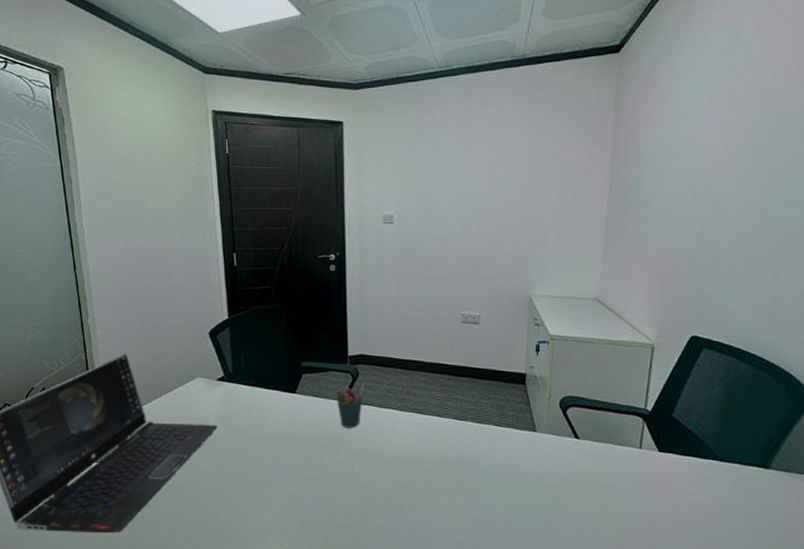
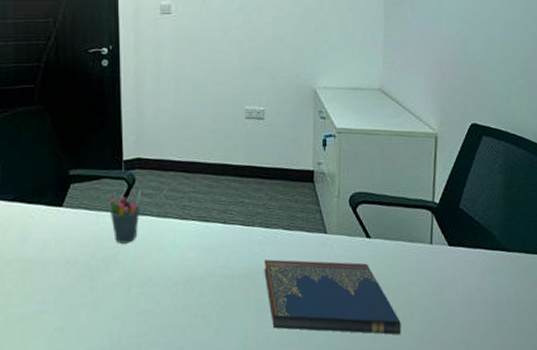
hardcover book: none [475,451,605,529] -> present [264,259,401,335]

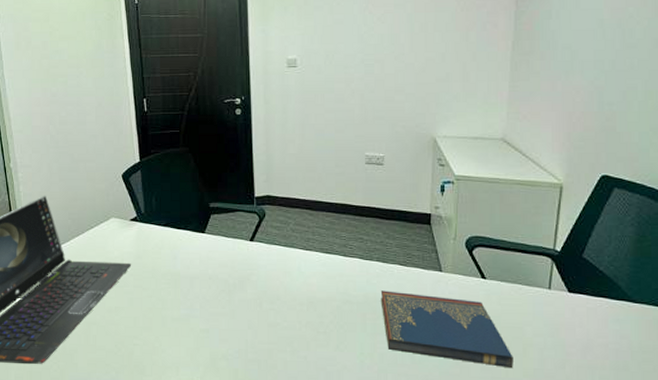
pen holder: present [109,190,141,244] -> none [243,223,270,267]

